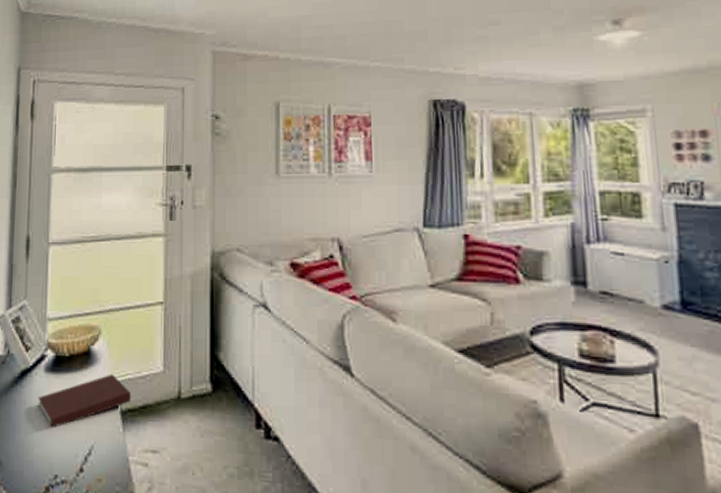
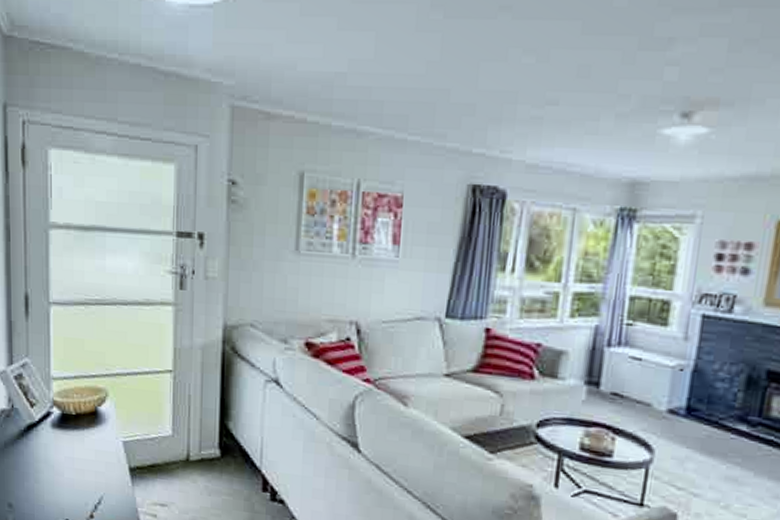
notebook: present [38,373,131,428] -> none [45,433,139,478]

